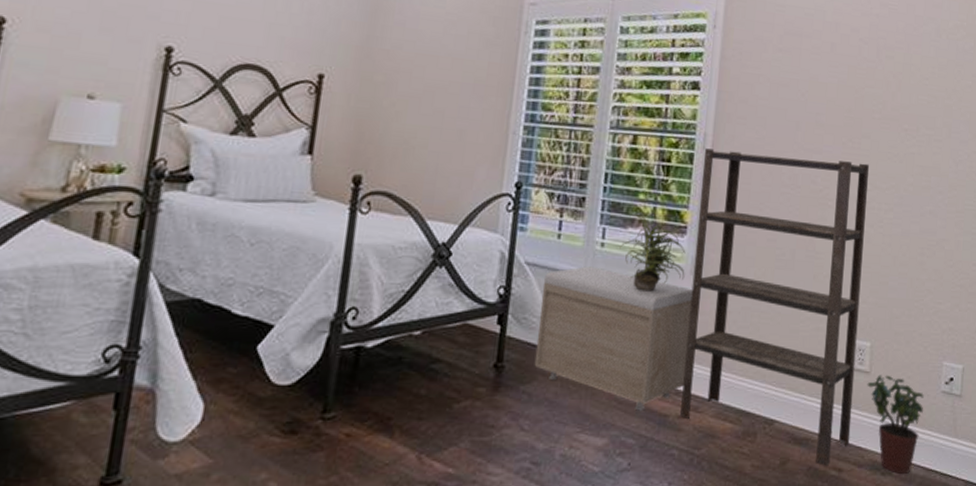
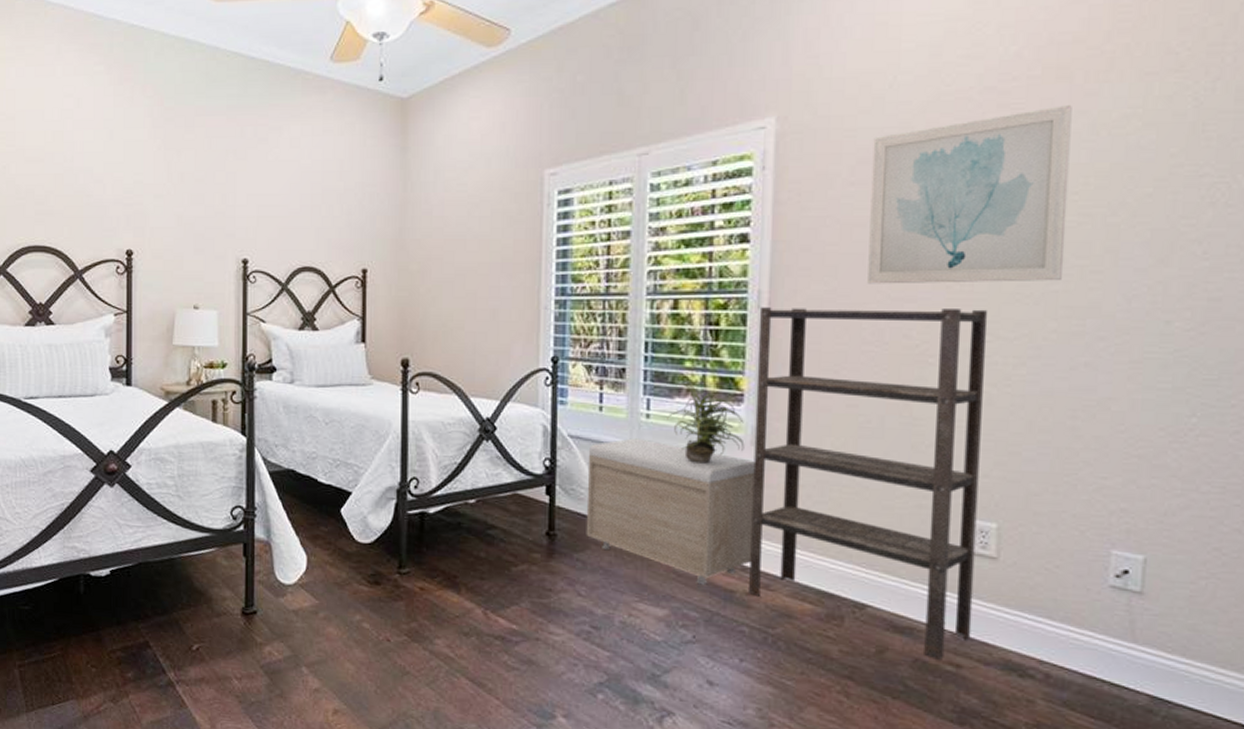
wall art: none [788,11,926,146] -> present [867,105,1072,284]
potted plant: present [867,374,924,474] -> none [993,561,1082,679]

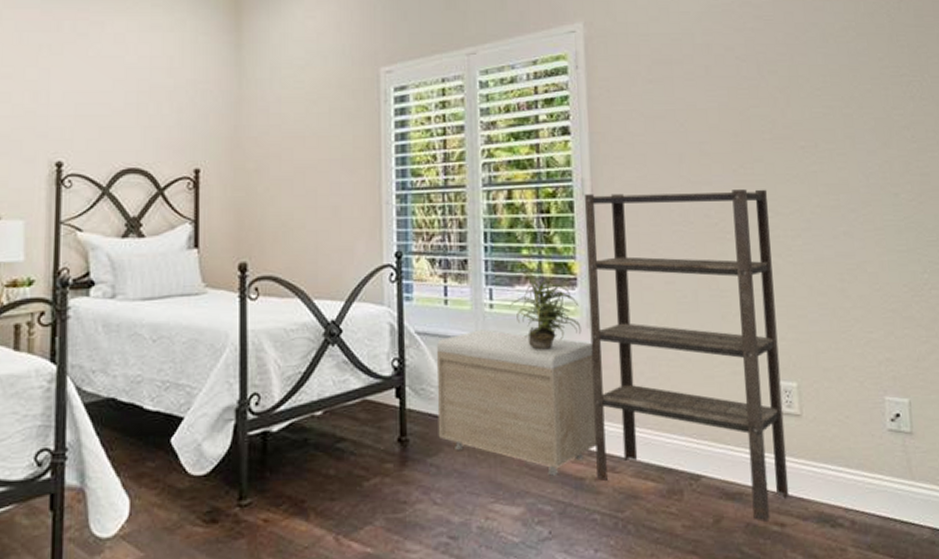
wall art: present [867,105,1072,284] -> none [663,18,817,170]

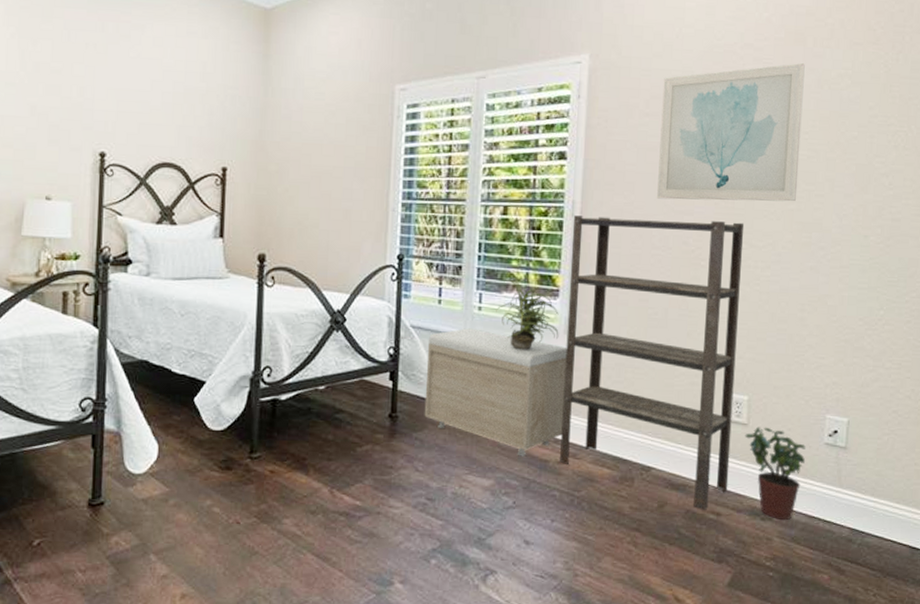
wall art: none [663,18,817,170] -> present [657,63,805,202]
potted plant: none [799,416,871,525] -> present [745,426,806,520]

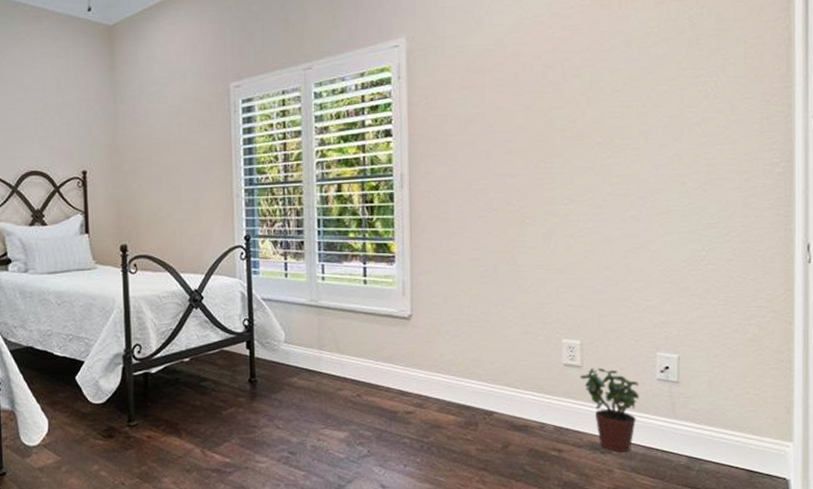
storage bench: present [424,328,567,457] -> none [278,297,408,409]
potted plant: present [496,279,559,350] -> none [338,250,398,313]
shelving unit: present [560,215,745,510] -> none [402,180,567,448]
wall art: present [657,63,805,202] -> none [477,26,613,165]

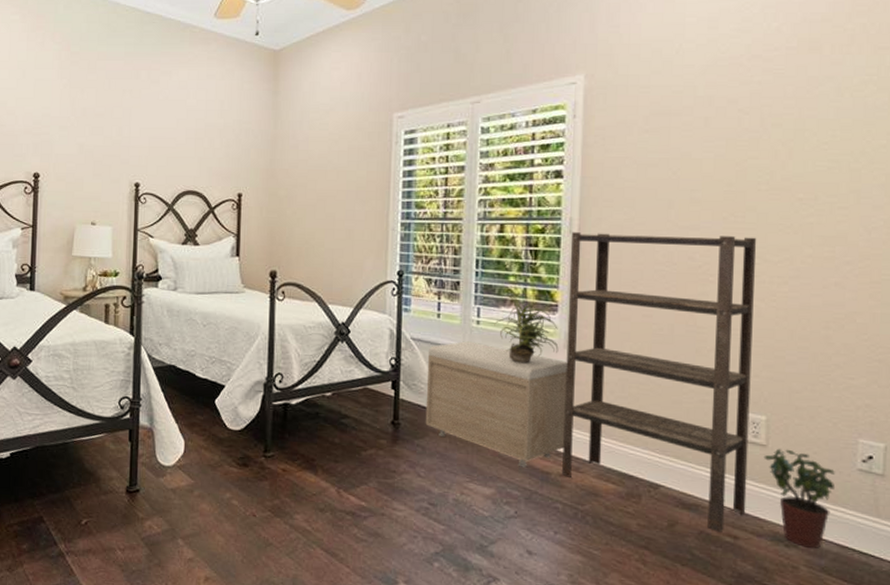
storage bench: none [278,297,408,409] -> present [425,341,567,468]
potted plant: none [338,250,398,313] -> present [494,294,559,364]
shelving unit: none [402,180,567,448] -> present [562,232,757,532]

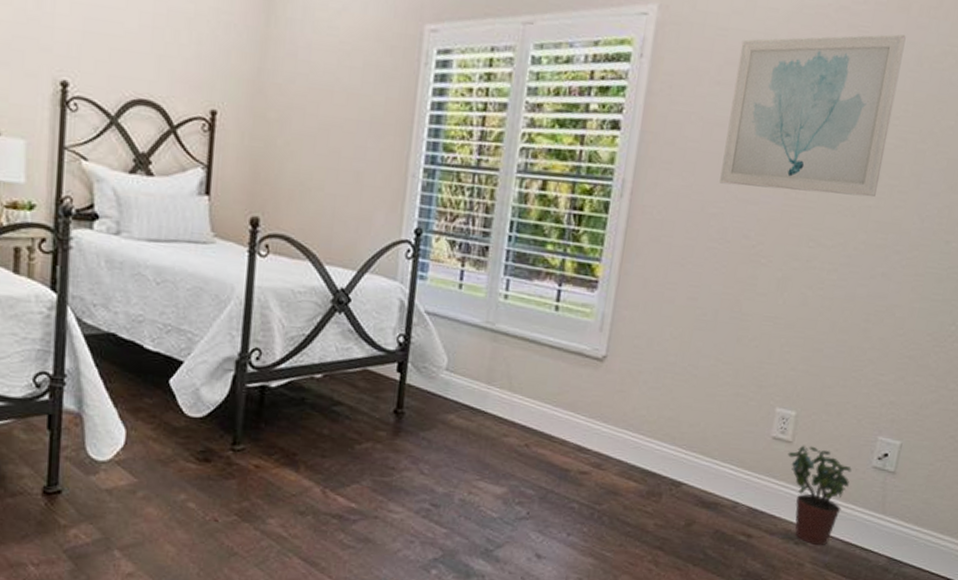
storage bench: present [425,341,567,468] -> none [434,318,602,464]
potted plant: present [494,294,559,364] -> none [524,265,596,347]
shelving unit: present [562,232,757,532] -> none [582,196,815,531]
wall art: none [659,72,822,215] -> present [719,34,906,198]

